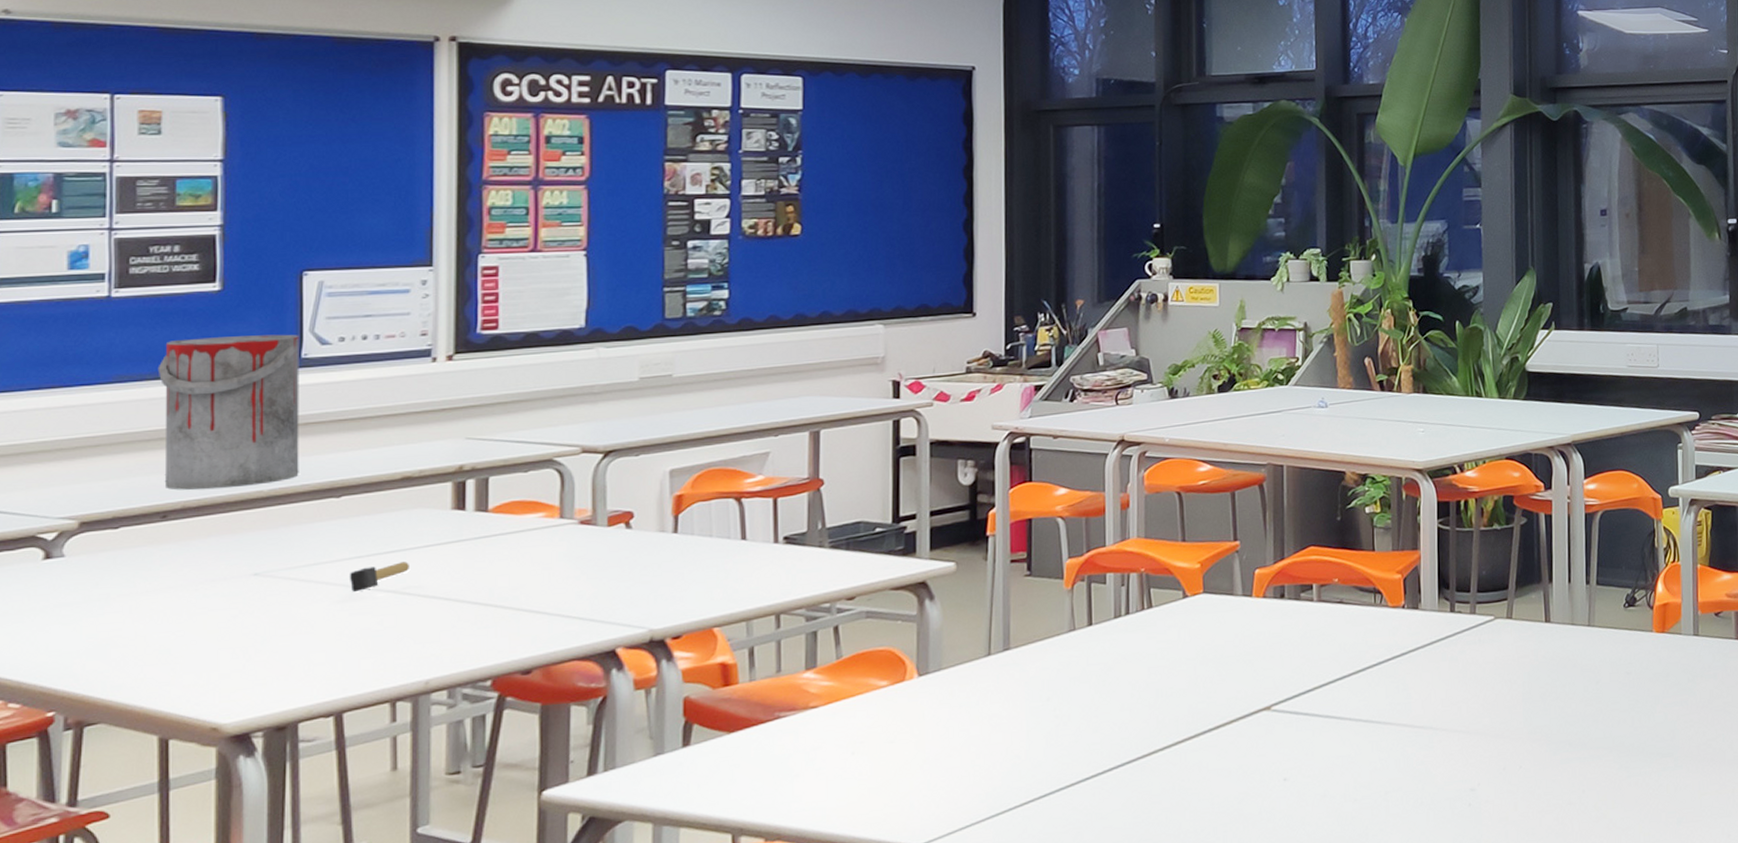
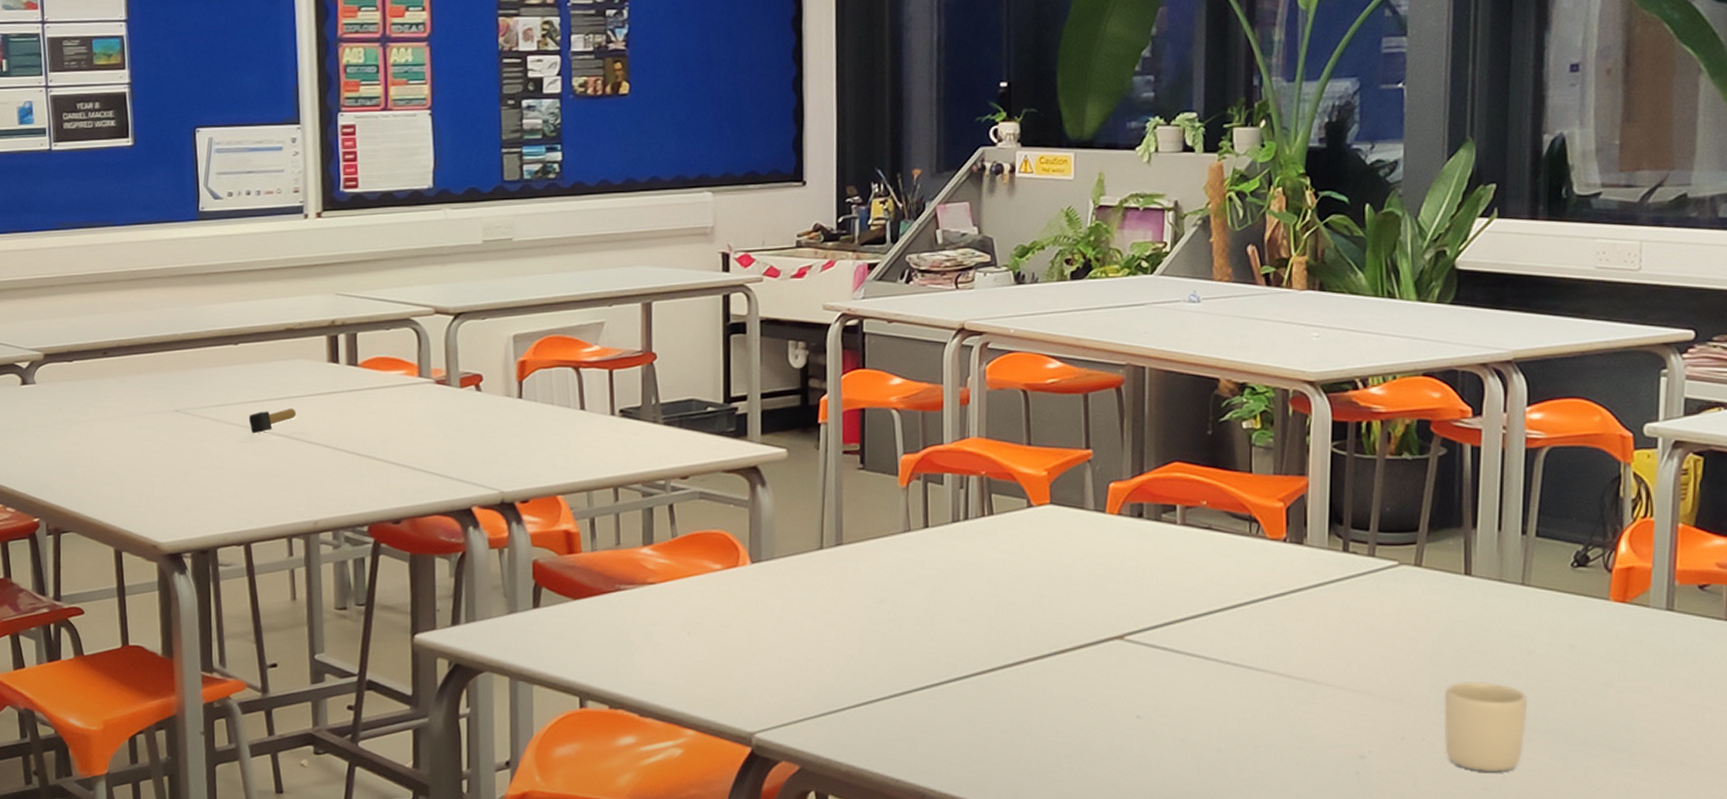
paint can: present [157,334,299,491] -> none [90,188,204,331]
cup: none [1534,711,1599,789] -> present [1443,681,1528,772]

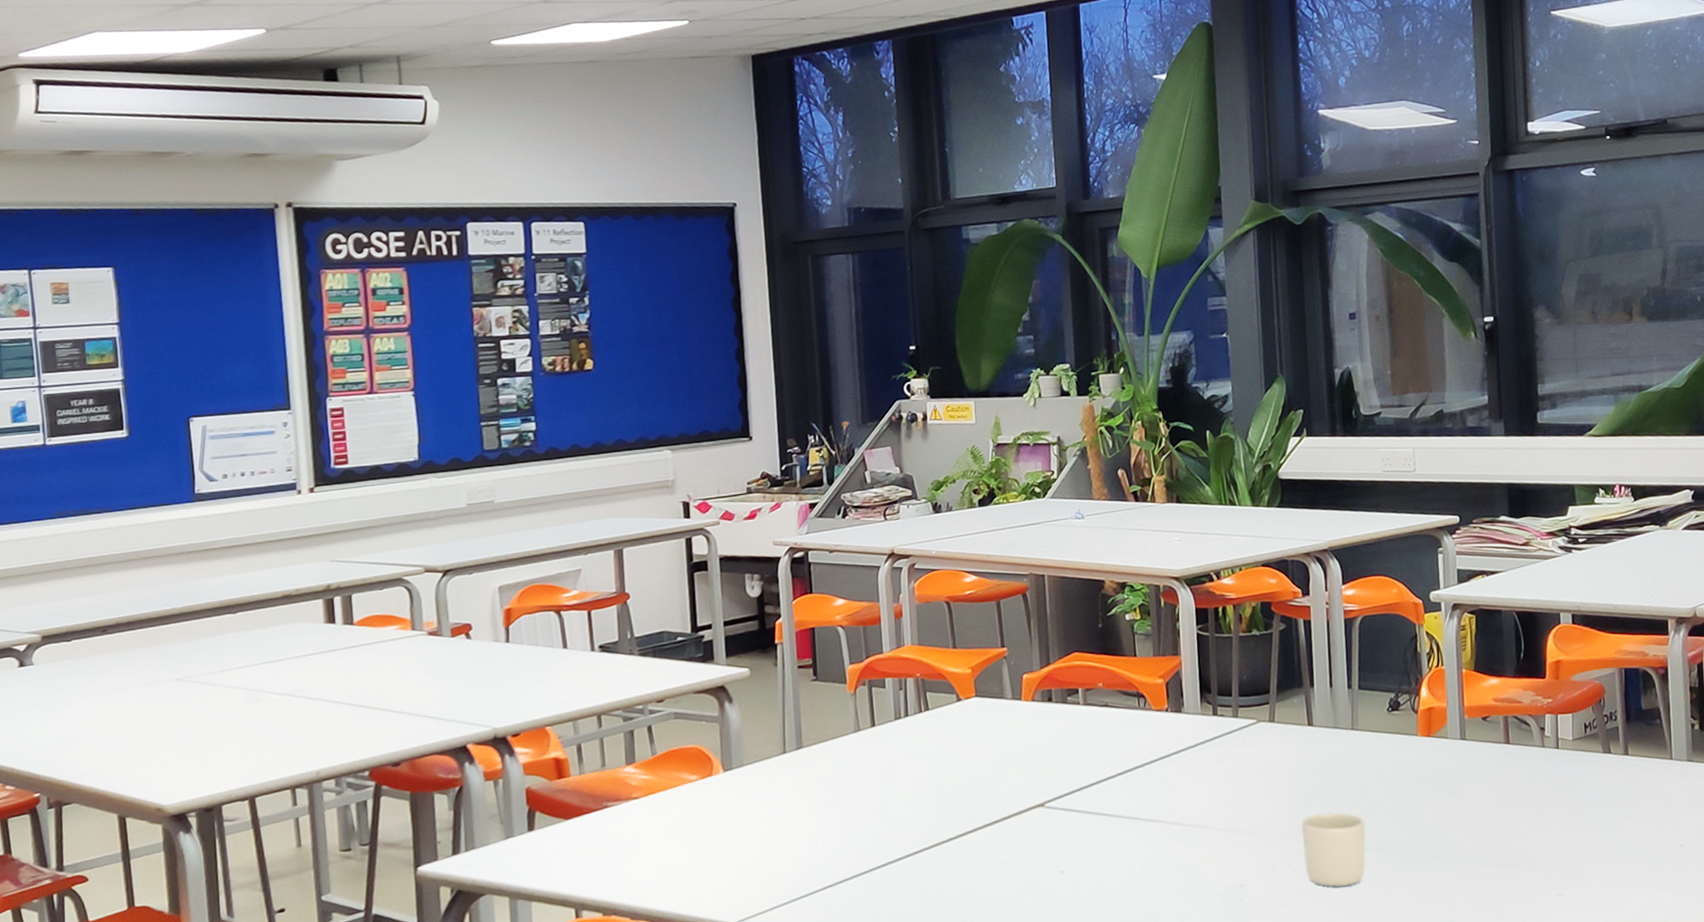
paintbrush: present [248,409,296,434] -> none [249,668,296,695]

